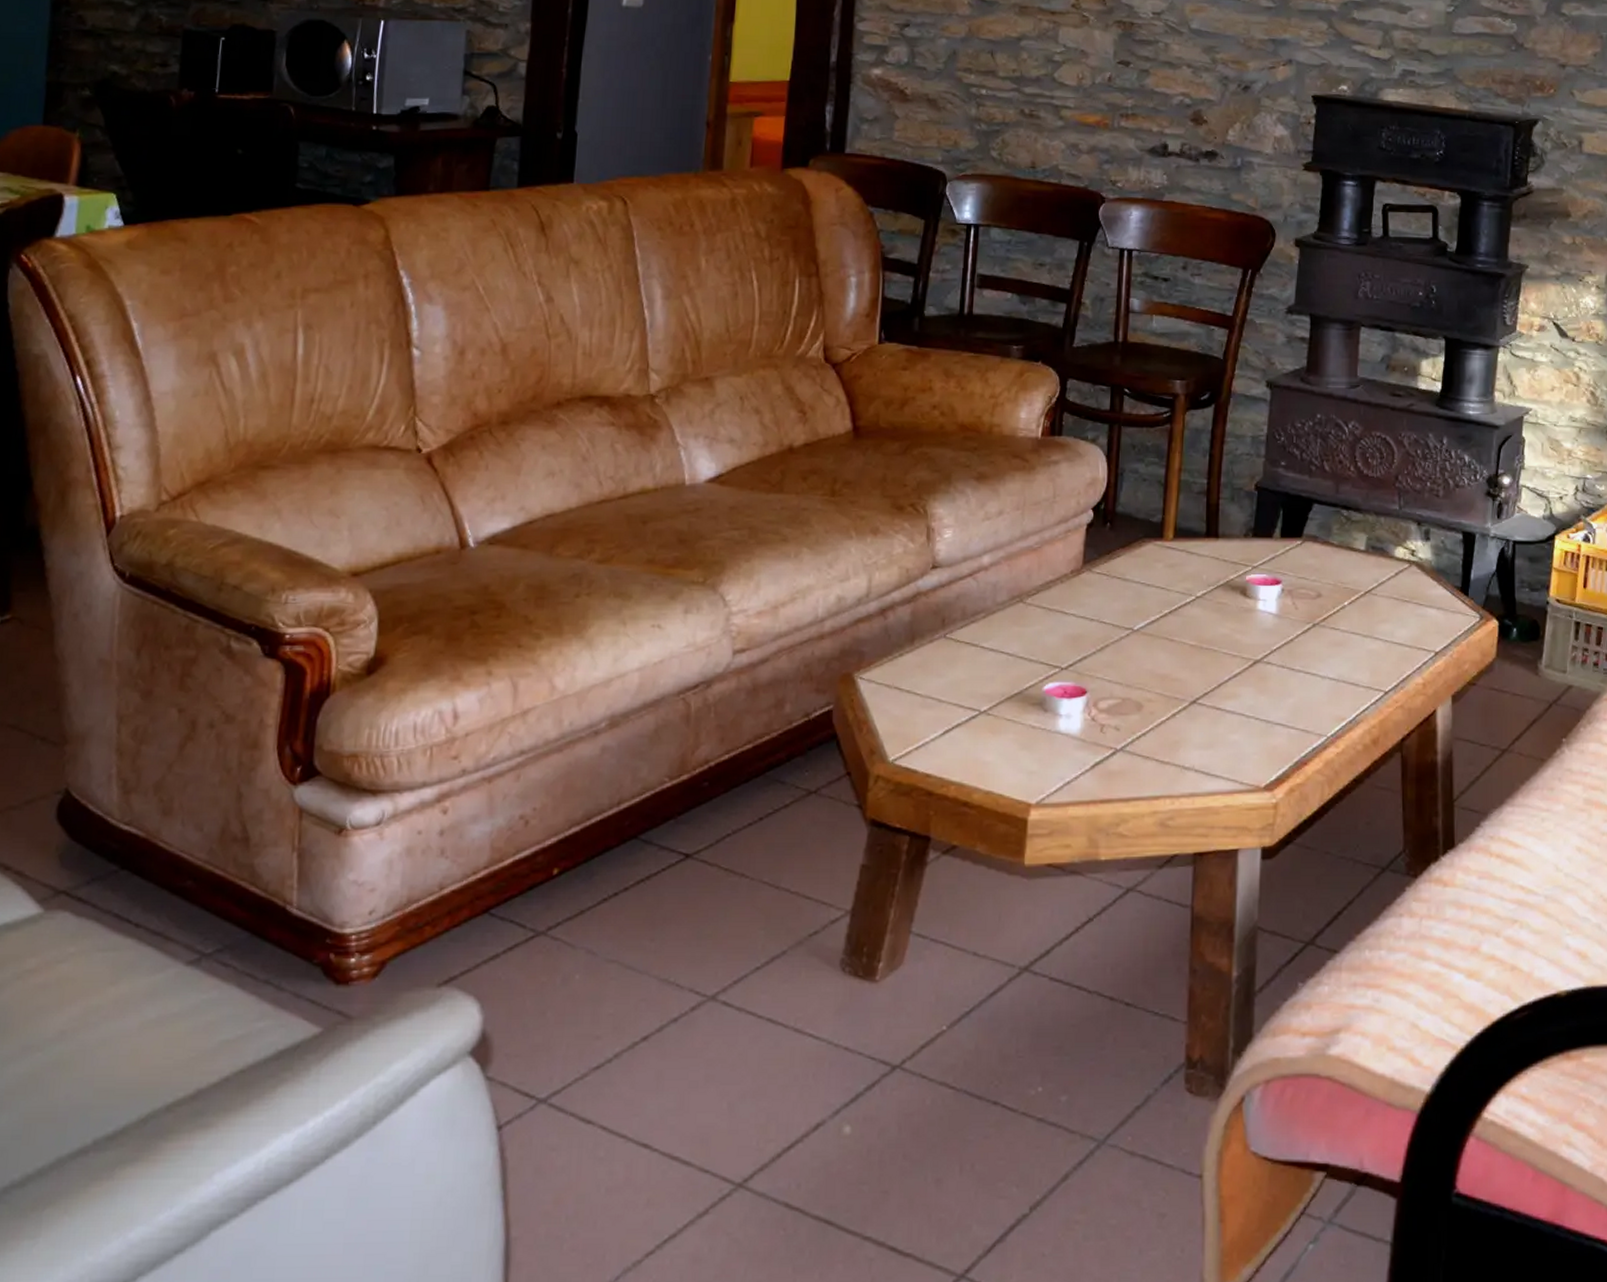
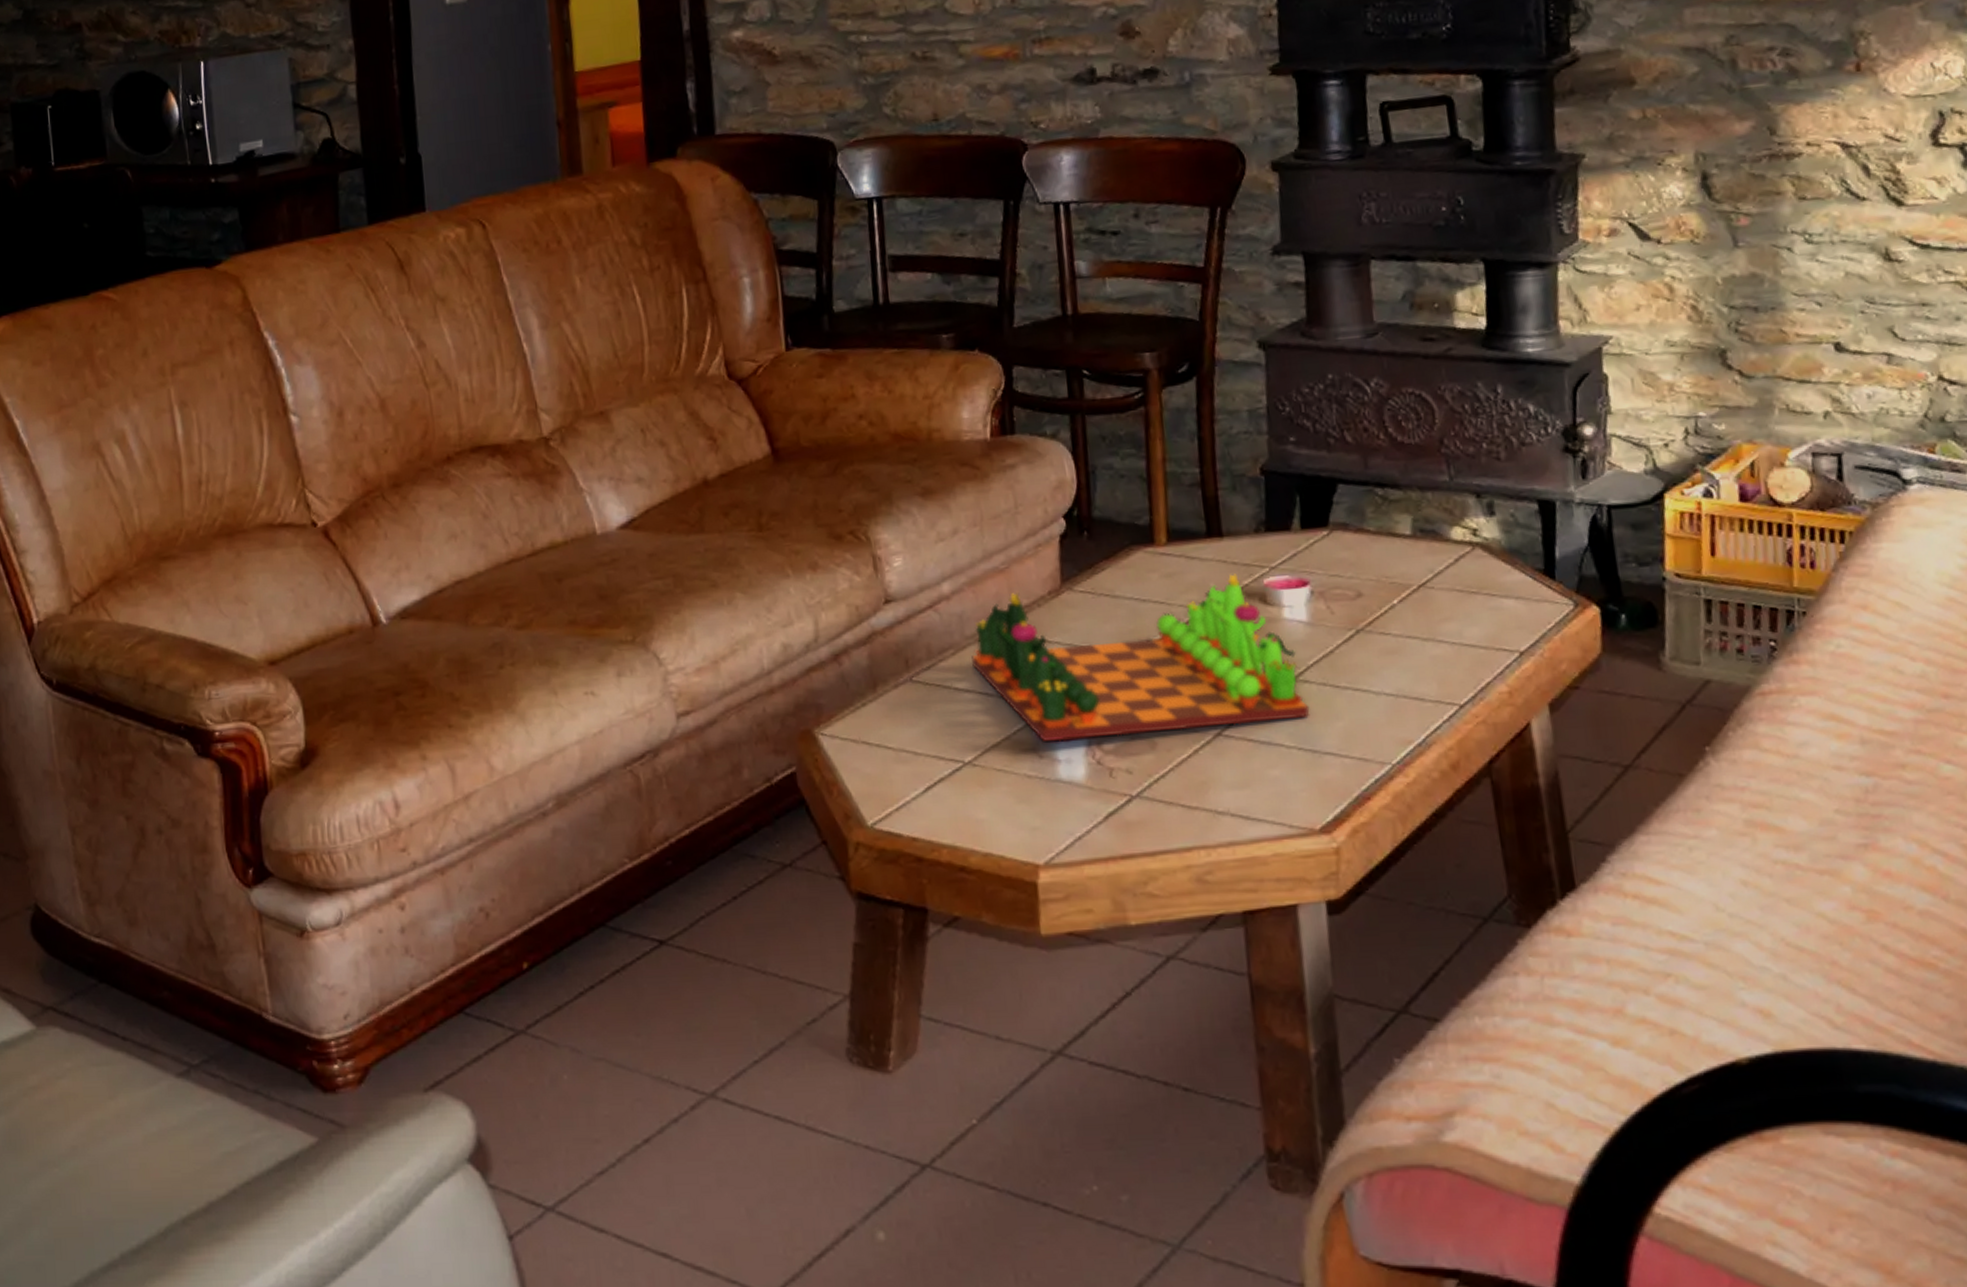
chess set: none [999,569,1269,699] -> present [971,574,1310,742]

